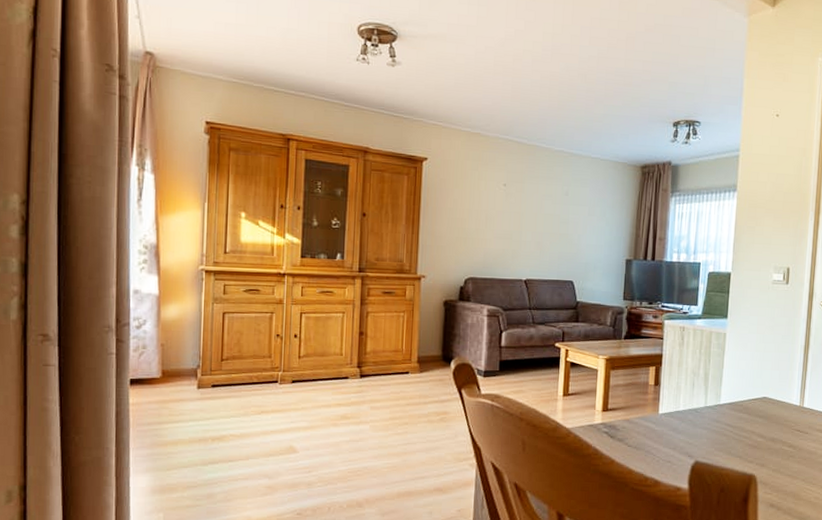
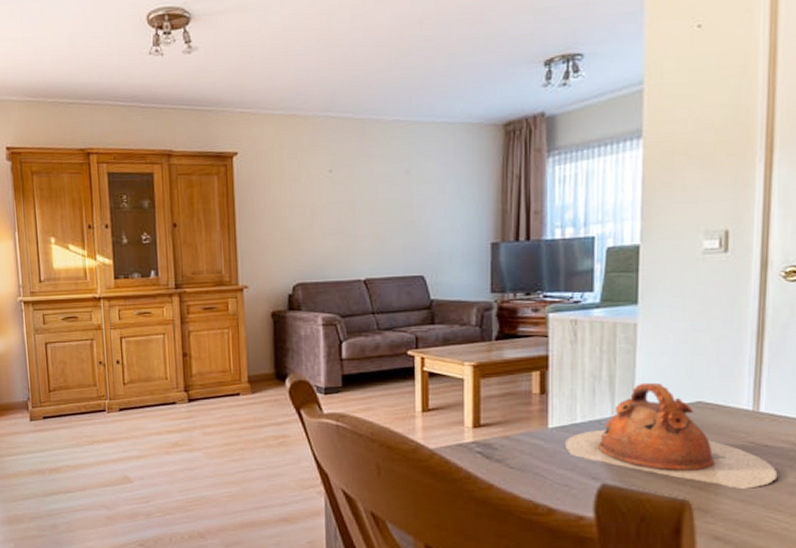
teapot: none [670,380,814,466] -> present [565,382,778,489]

